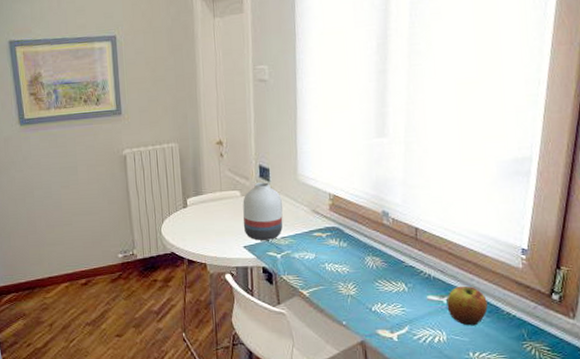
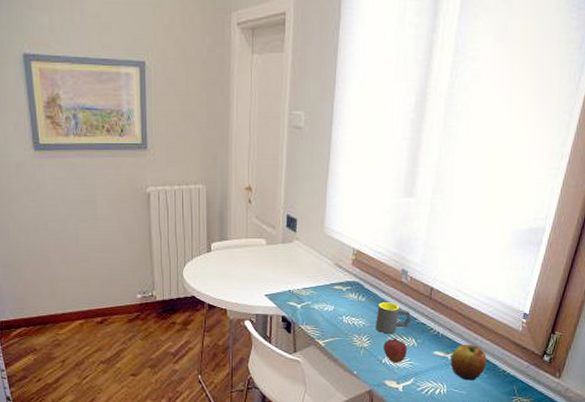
vase: present [243,182,283,240] -> none [266,232,306,290]
mug: none [360,246,398,280] -> present [375,302,411,334]
fruit: none [371,283,398,310] -> present [383,338,408,363]

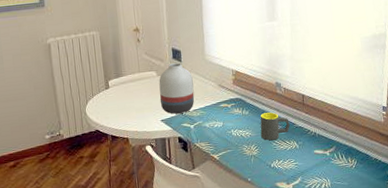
vase: none [266,232,306,290] -> present [159,63,195,114]
fruit: present [383,338,408,363] -> none [270,143,292,166]
apple: present [450,344,487,381] -> none [329,139,360,173]

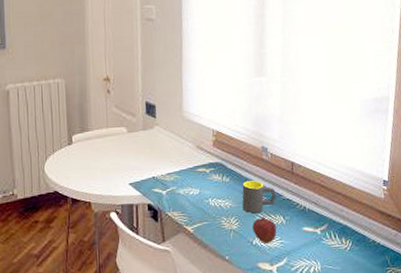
vase: present [159,63,195,114] -> none [129,119,169,177]
fruit: none [270,143,292,166] -> present [252,217,277,243]

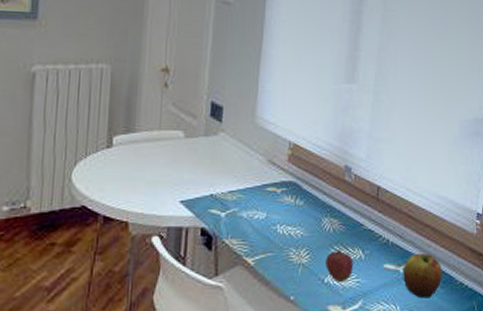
mug: present [242,181,276,214] -> none [316,206,356,245]
apple: none [320,216,356,255] -> present [403,252,442,299]

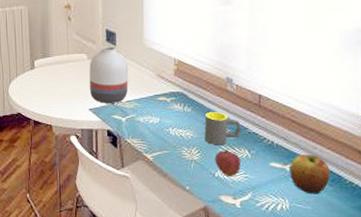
vase: none [183,123,234,194] -> present [89,46,129,103]
mug: none [316,206,356,245] -> present [204,112,241,145]

